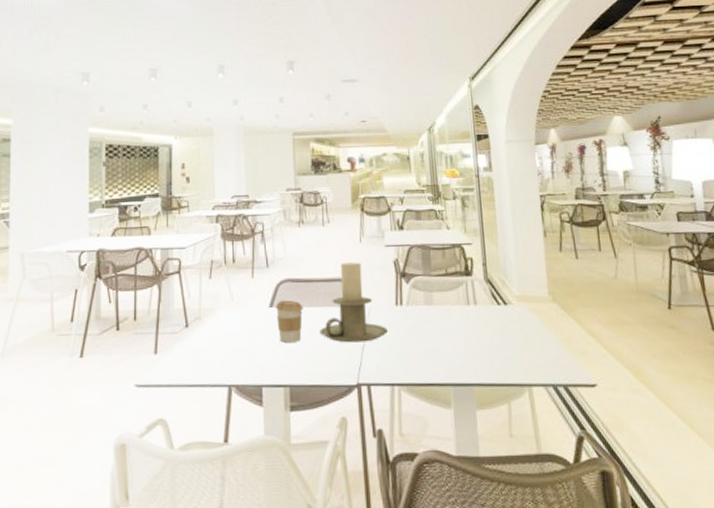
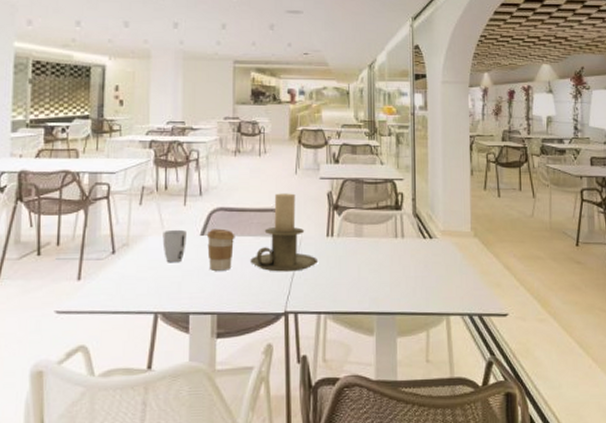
cup: none [233,301,256,336] -> present [162,229,187,263]

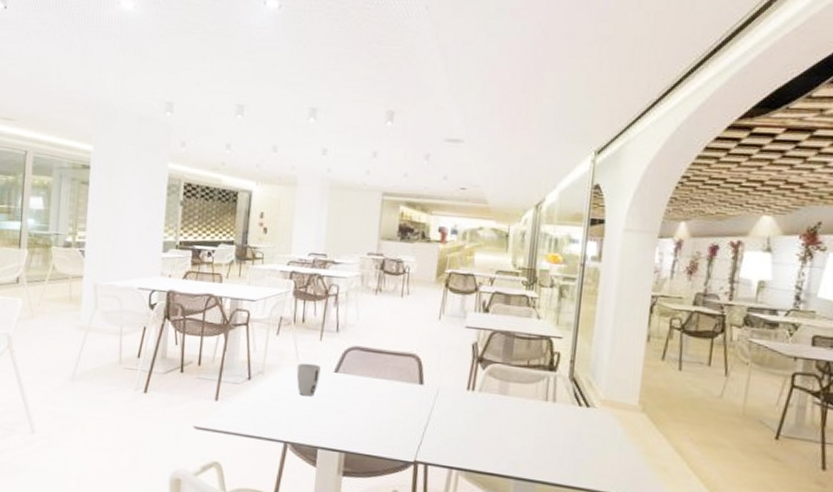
coffee cup: present [207,228,235,271] -> none [340,367,370,411]
candle holder: present [250,193,319,272] -> none [383,338,456,422]

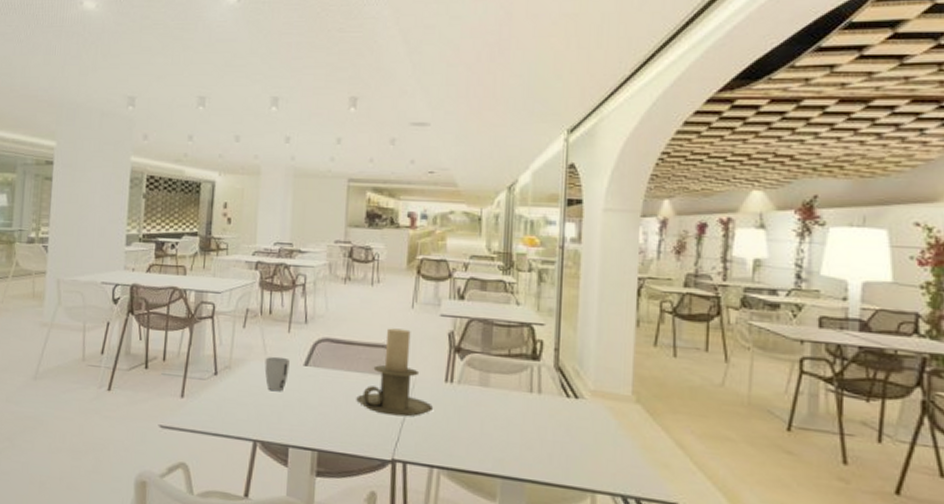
candle holder: none [383,338,456,422] -> present [356,328,434,417]

